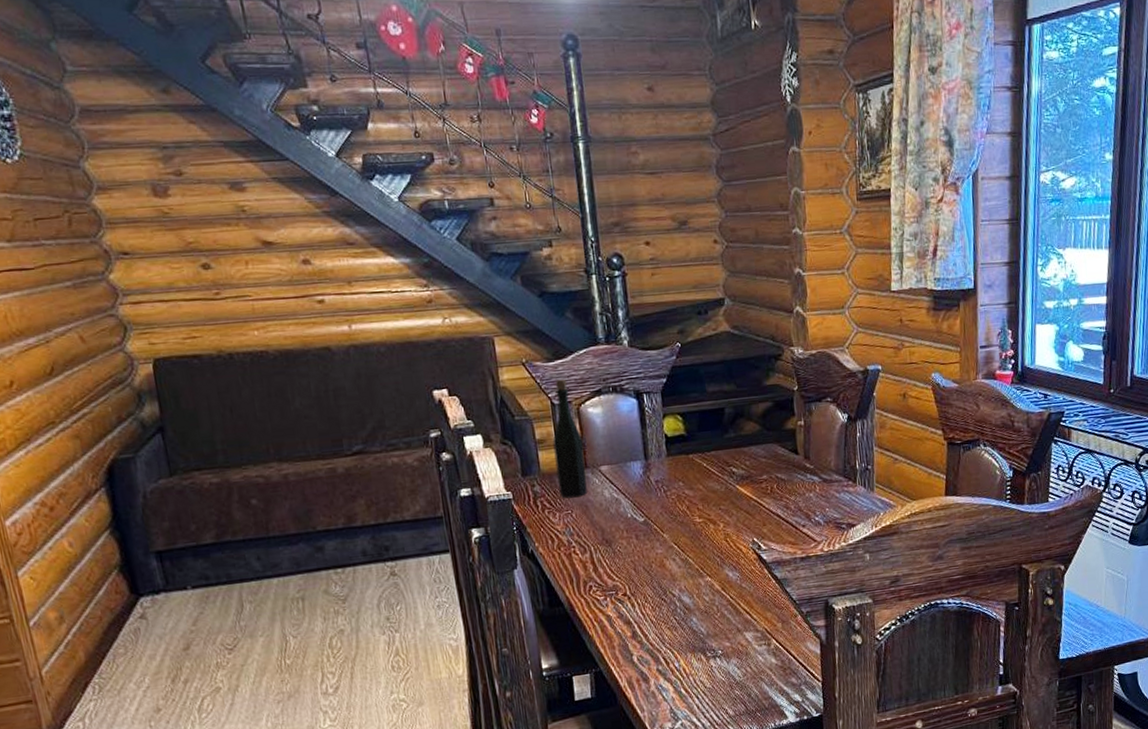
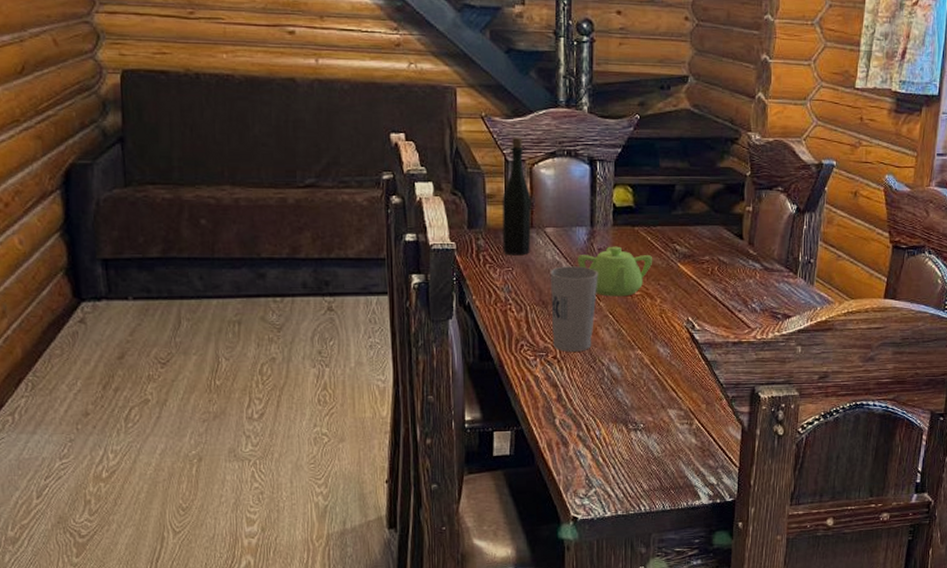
cup: none [609,500,661,588] -> present [550,266,598,352]
teapot: none [635,476,712,528] -> present [577,246,653,297]

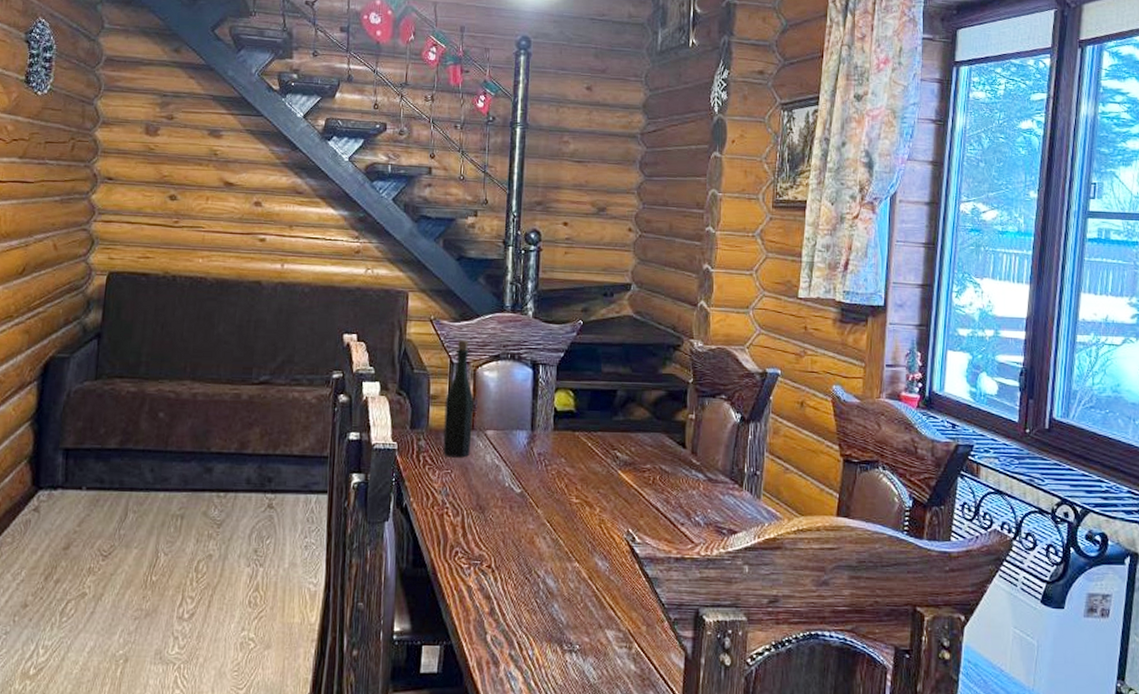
cup: present [550,266,598,352] -> none [487,470,537,562]
teapot: present [577,246,653,297] -> none [516,451,593,504]

